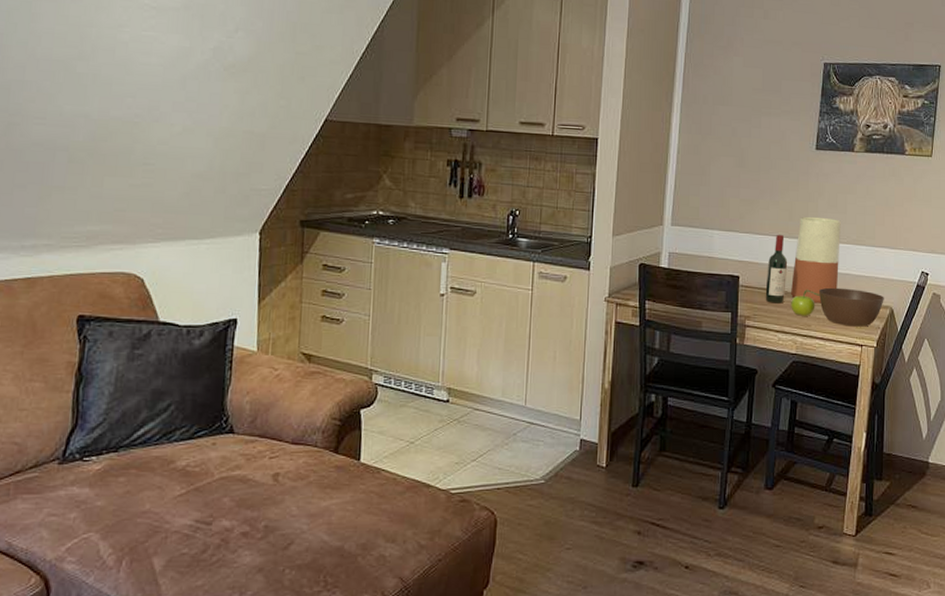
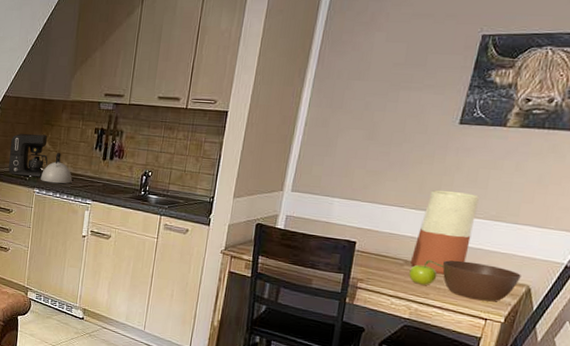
coffee maker: none [336,168,390,223] -> present [8,133,48,177]
kettle: none [380,190,423,230] -> present [40,152,73,184]
wine bottle: present [765,234,788,304] -> none [381,205,412,271]

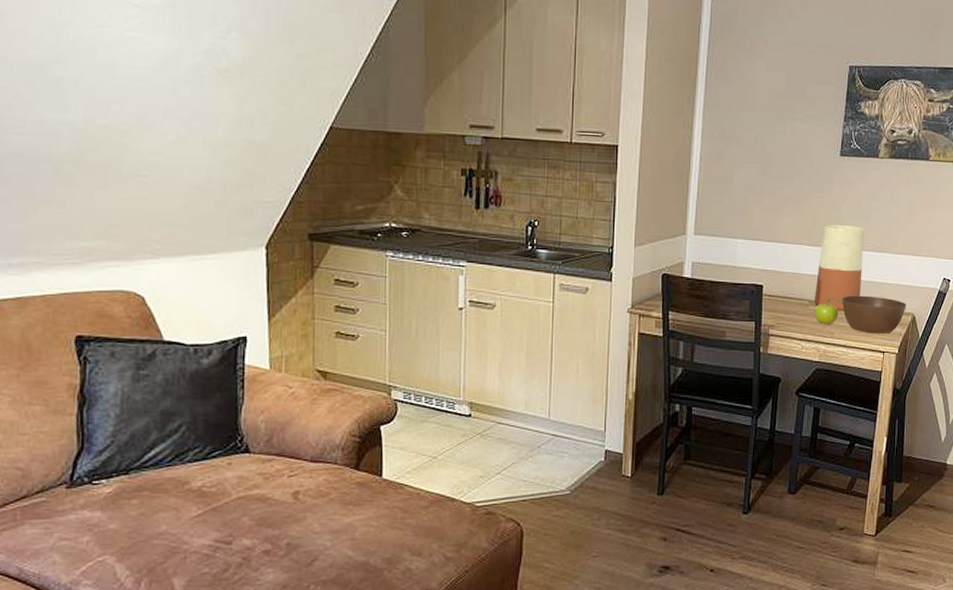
coffee maker: present [8,133,48,177] -> none [346,178,403,236]
kettle: present [40,152,73,184] -> none [393,201,438,243]

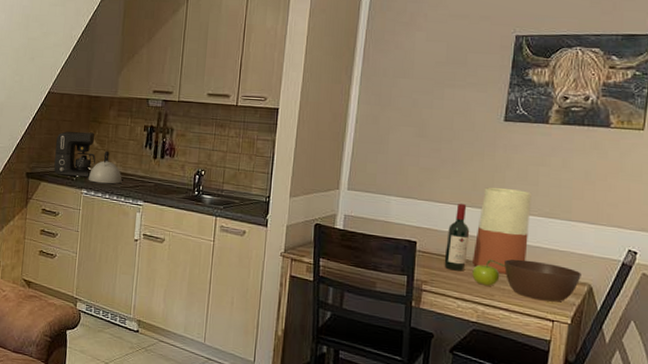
coffee maker: none [346,178,403,236] -> present [54,131,96,177]
kettle: none [393,201,438,243] -> present [88,150,122,184]
wine bottle: none [789,242,812,312] -> present [444,203,470,271]

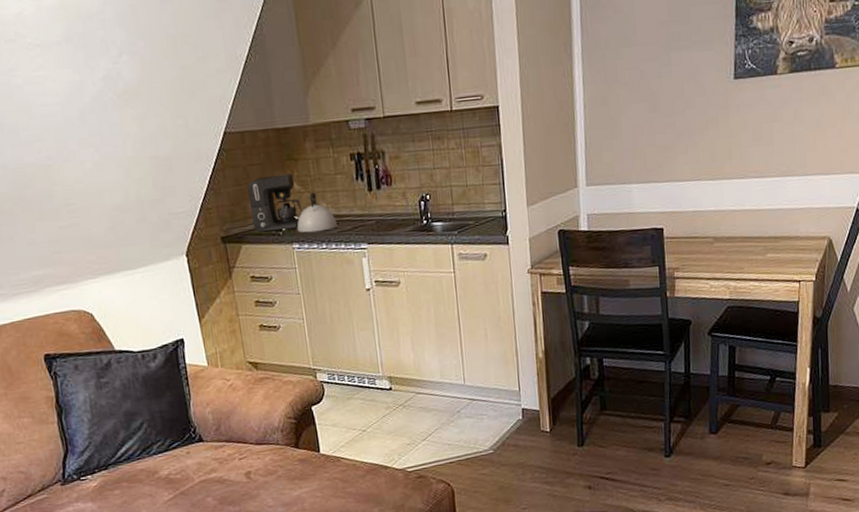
wine bottle: present [444,203,470,271] -> none [692,177,714,251]
vase: present [471,187,531,275] -> none [718,152,770,245]
fruit: present [472,259,506,286] -> none [720,231,751,260]
bowl: present [504,259,581,302] -> none [750,223,821,264]

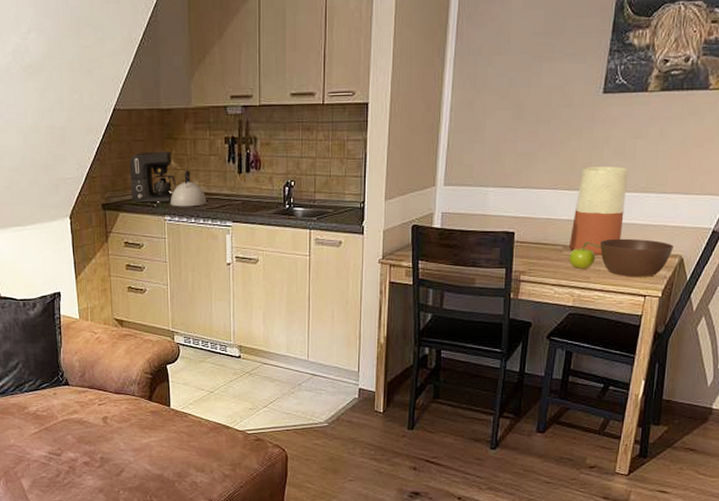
vase: none [718,152,770,245] -> present [568,166,628,256]
fruit: none [720,231,751,260] -> present [569,241,602,269]
bowl: none [750,223,821,264] -> present [600,238,674,277]

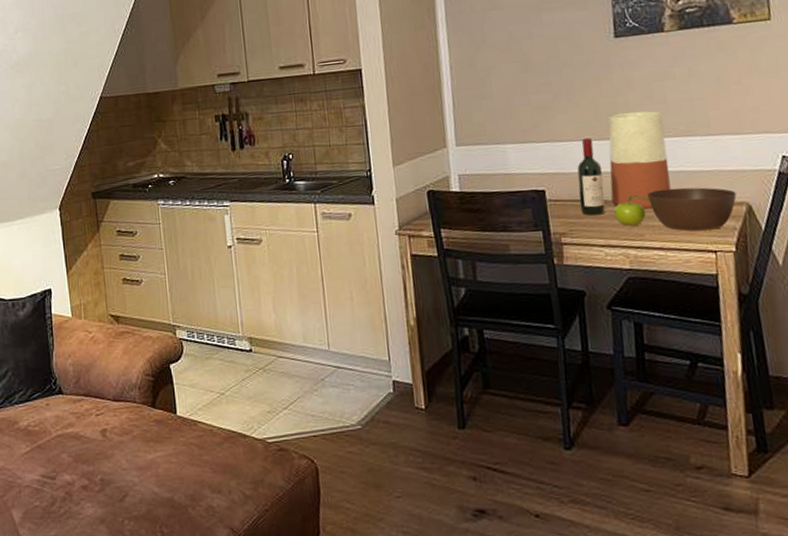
coffee maker: present [129,151,177,203] -> none [118,134,169,189]
kettle: present [170,170,207,207] -> none [162,151,201,190]
wine bottle: none [541,187,567,258] -> present [577,137,606,216]

